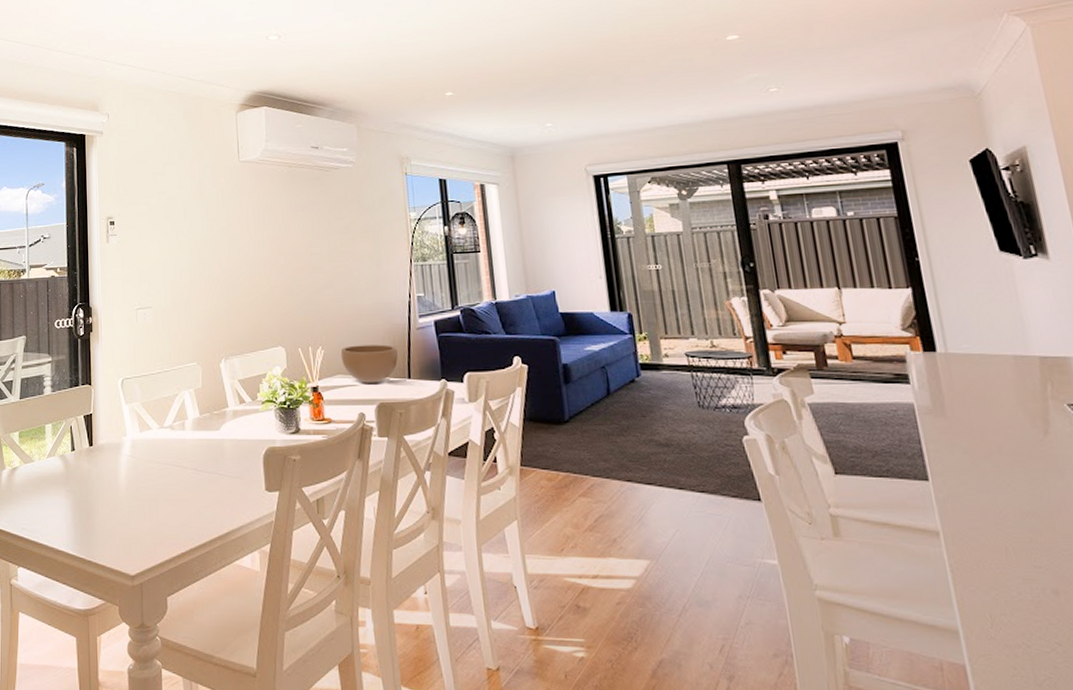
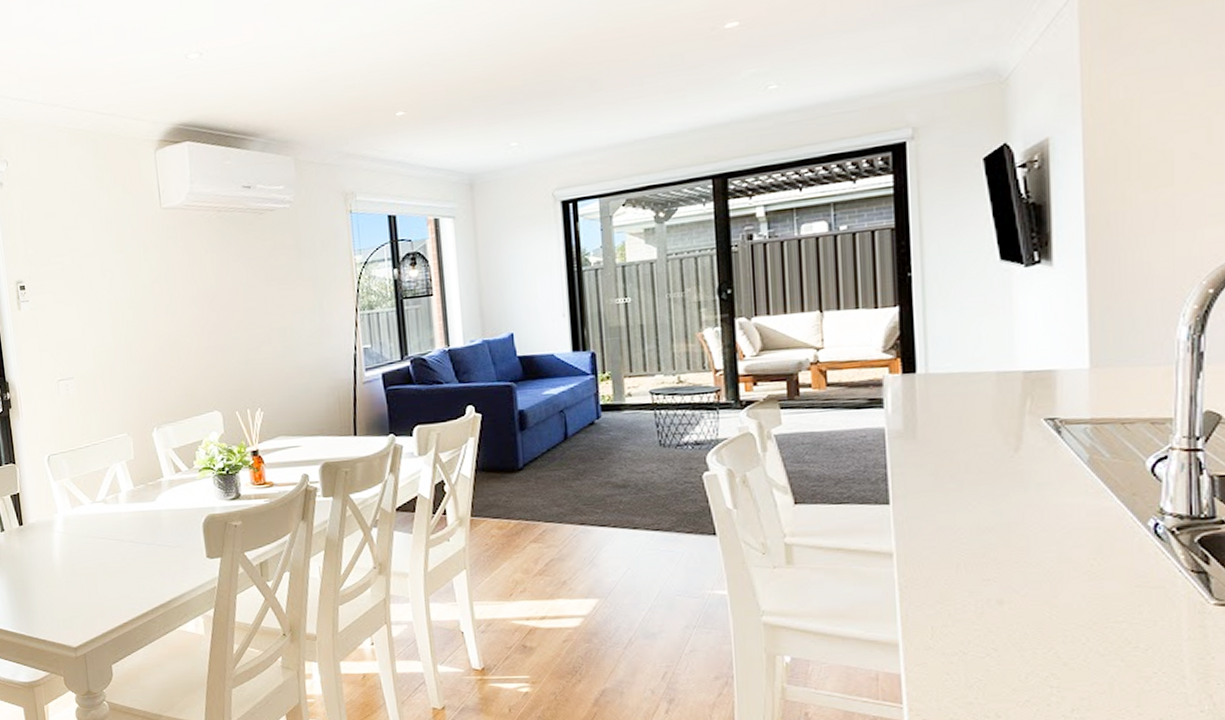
bowl: present [340,344,398,383] -> none [281,402,343,444]

